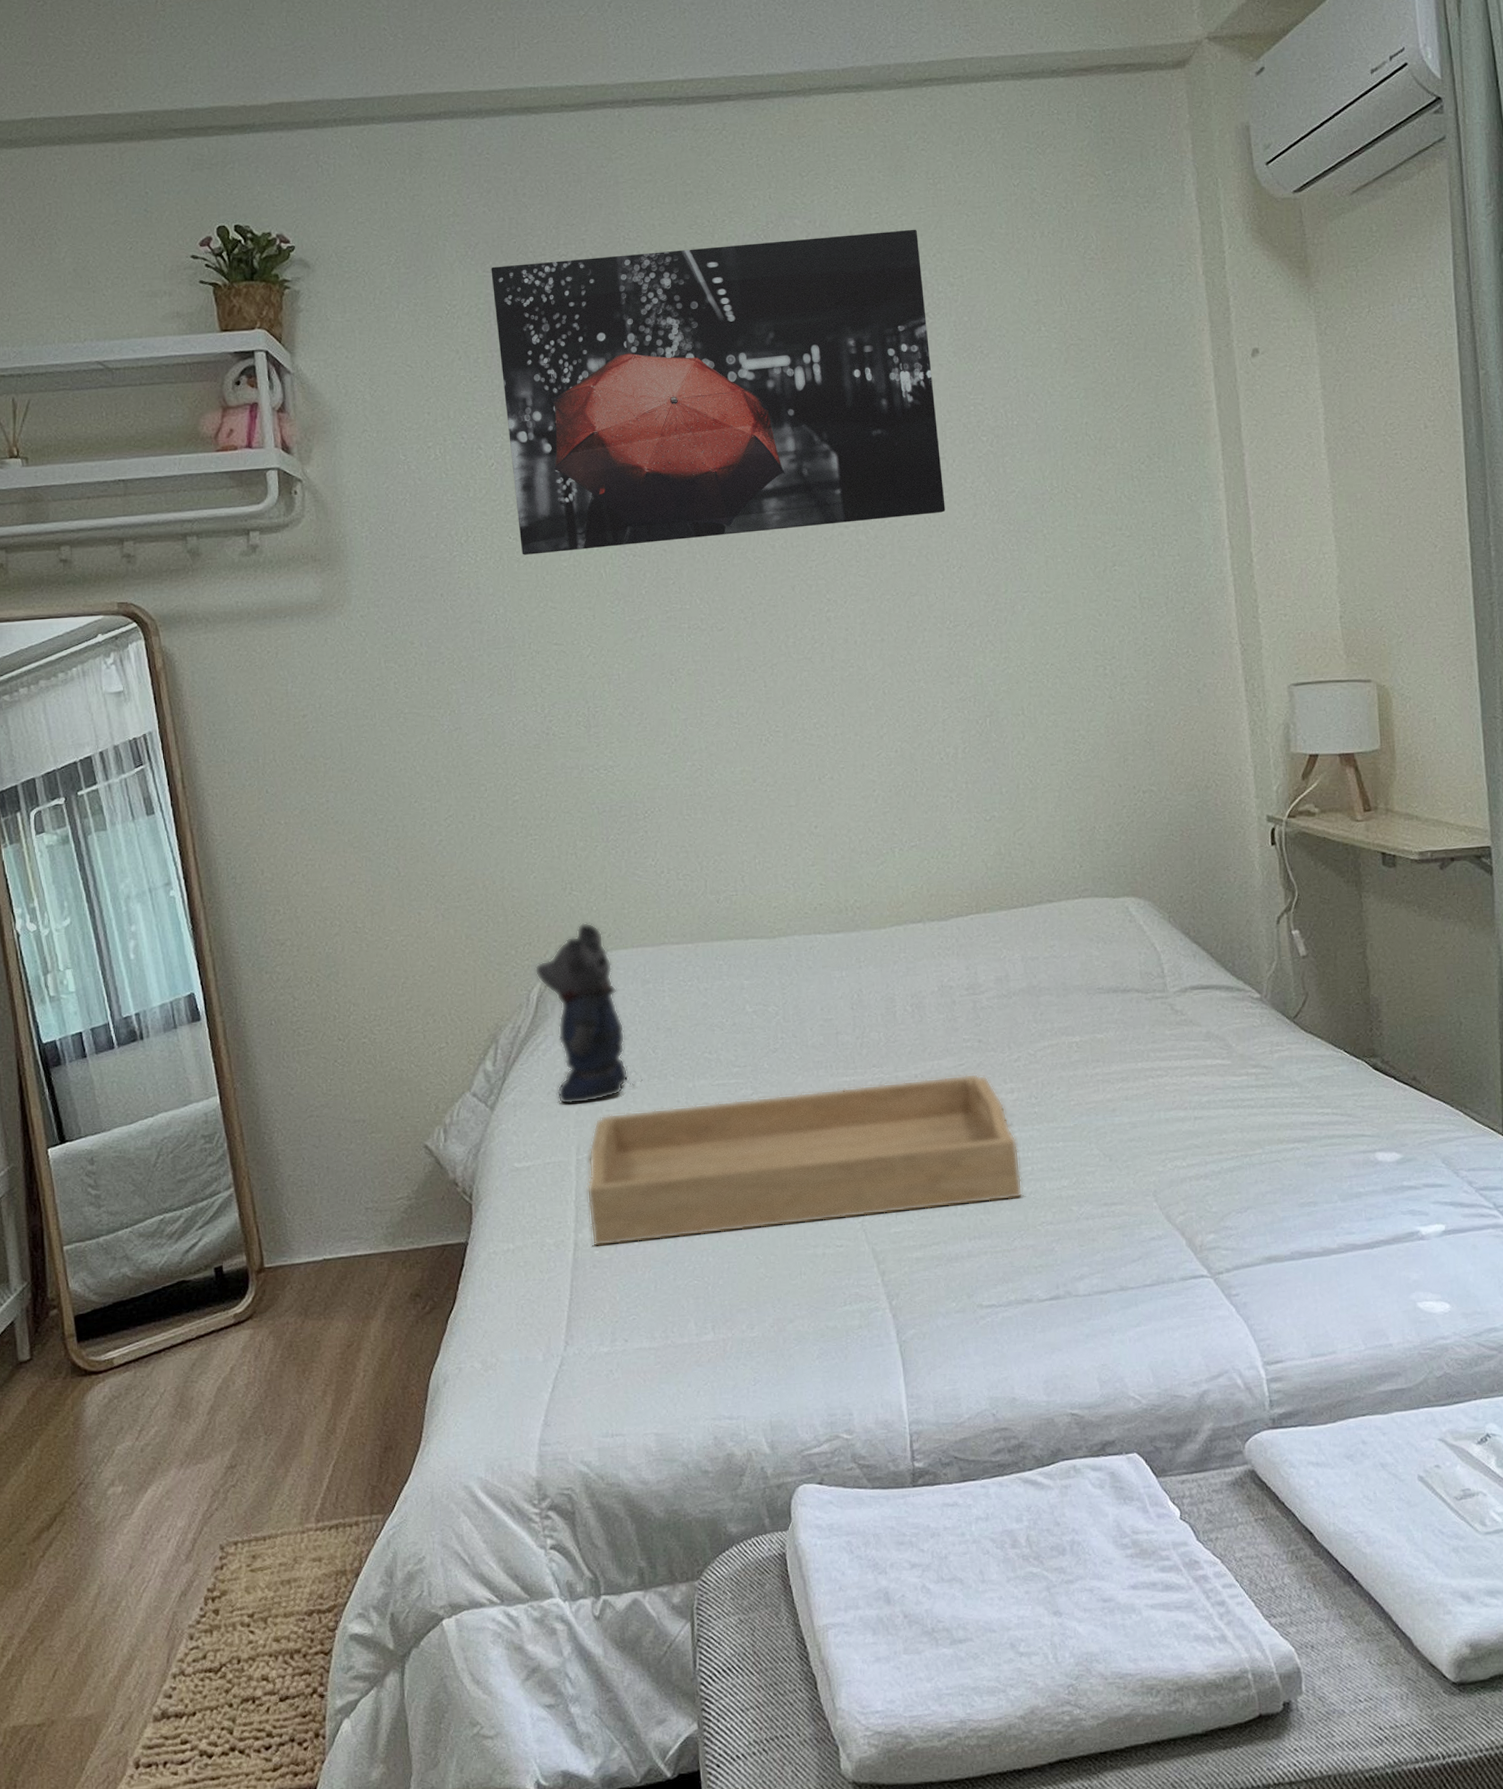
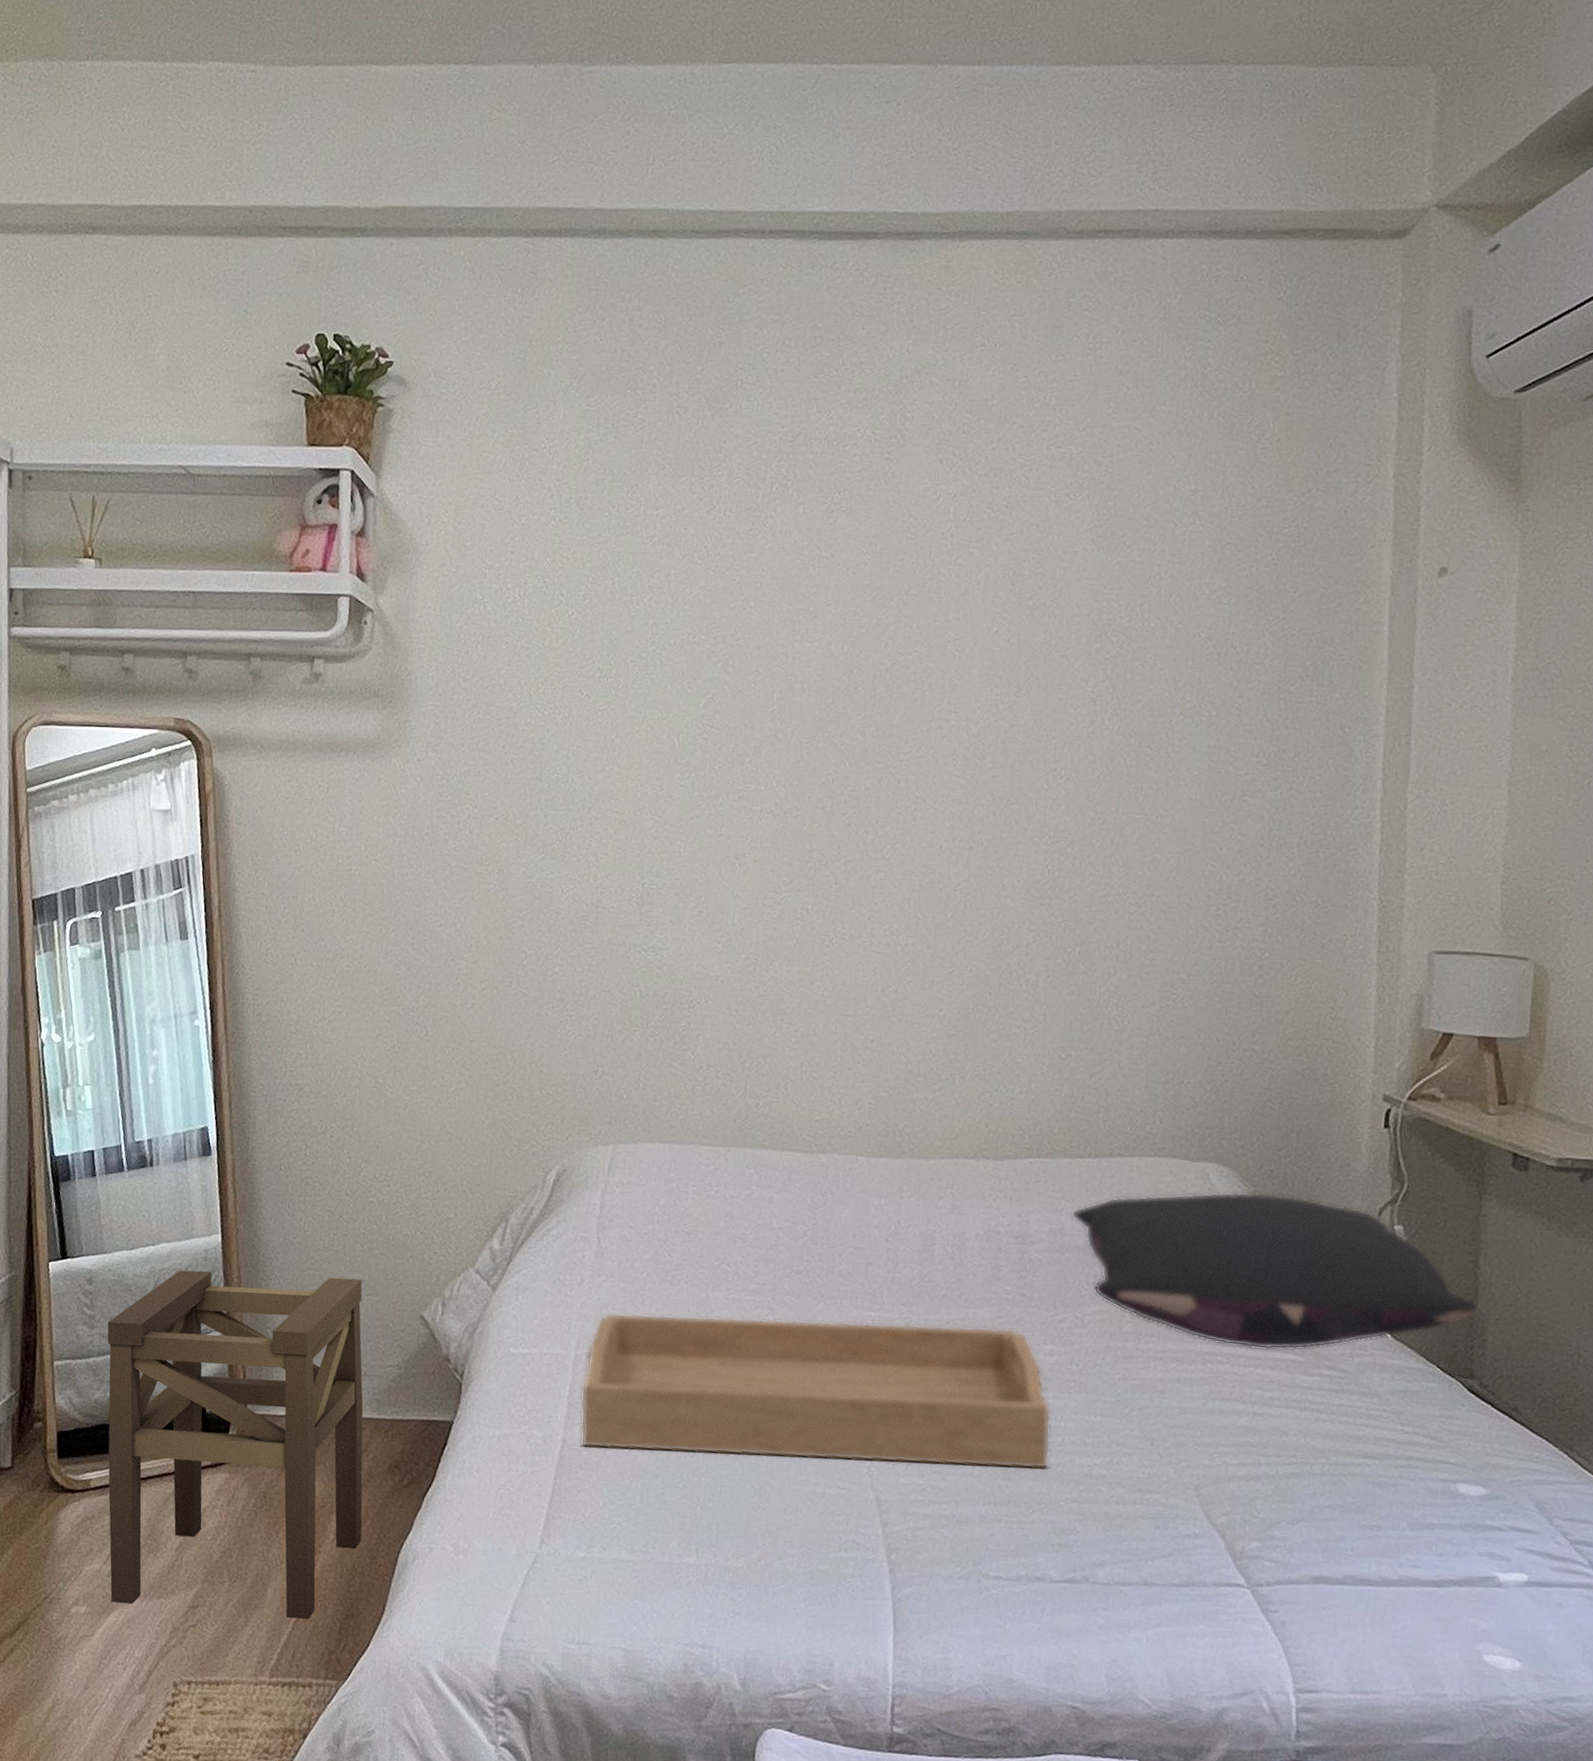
stool: none [114,1119,391,1477] -> present [107,1270,363,1619]
wall art: present [491,229,946,555] -> none [592,398,1069,717]
bear: present [534,922,643,1105] -> none [554,1109,654,1298]
pillow: none [1013,917,1373,1060] -> present [1071,1192,1480,1350]

